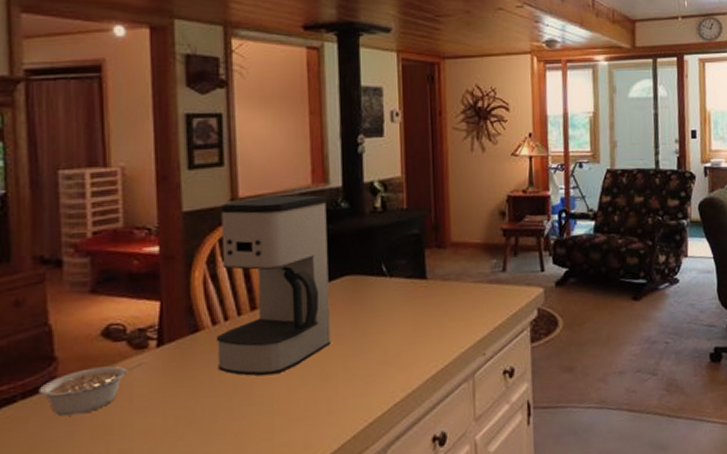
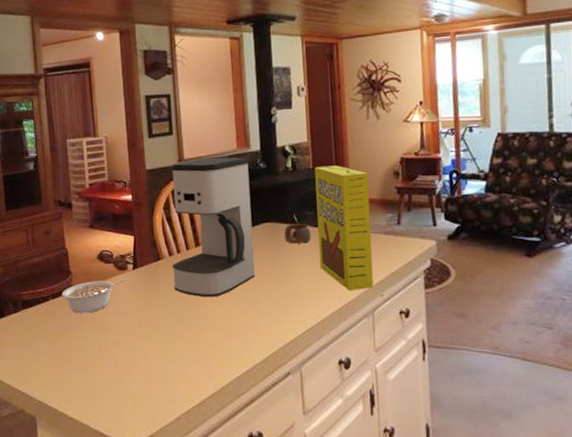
cup: none [370,275,403,300] -> present [284,223,311,244]
cereal box: none [409,204,475,352] -> present [314,165,374,290]

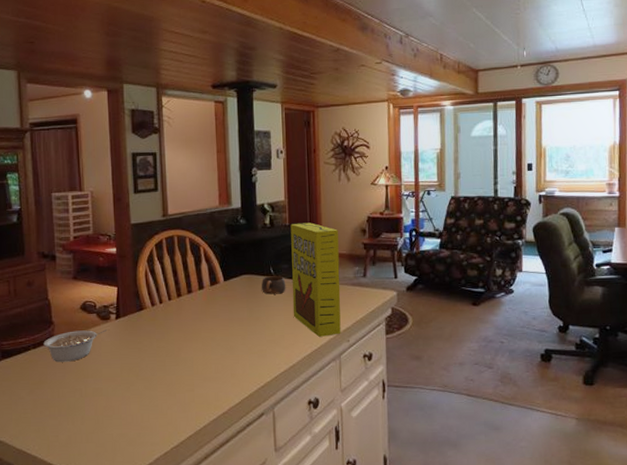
coffee maker: present [172,157,255,297] -> none [154,213,233,345]

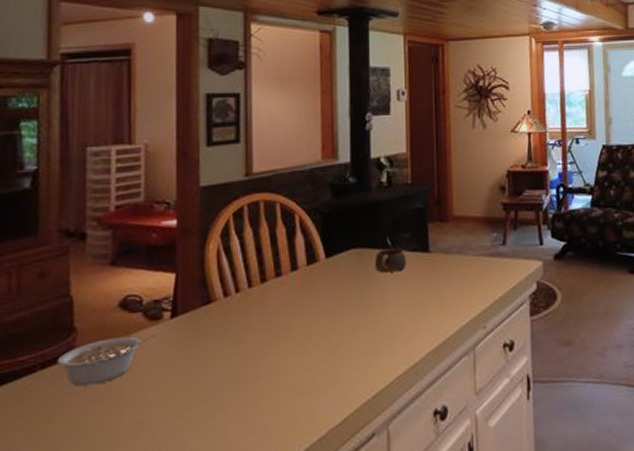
cereal box: present [290,222,341,337] -> none [413,179,476,325]

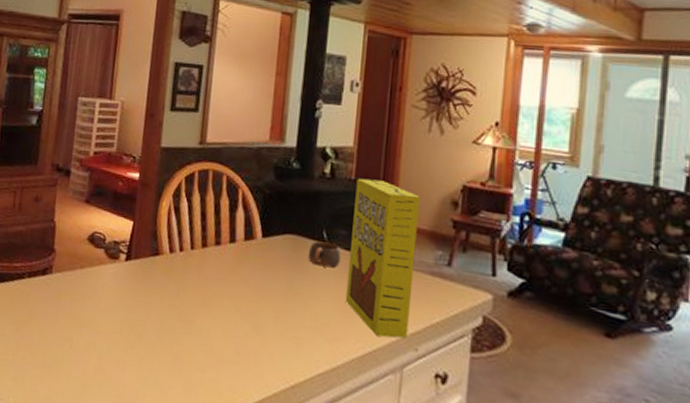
legume: present [57,334,158,387] -> none [39,265,114,303]
cereal box: none [413,179,476,325] -> present [345,178,420,339]

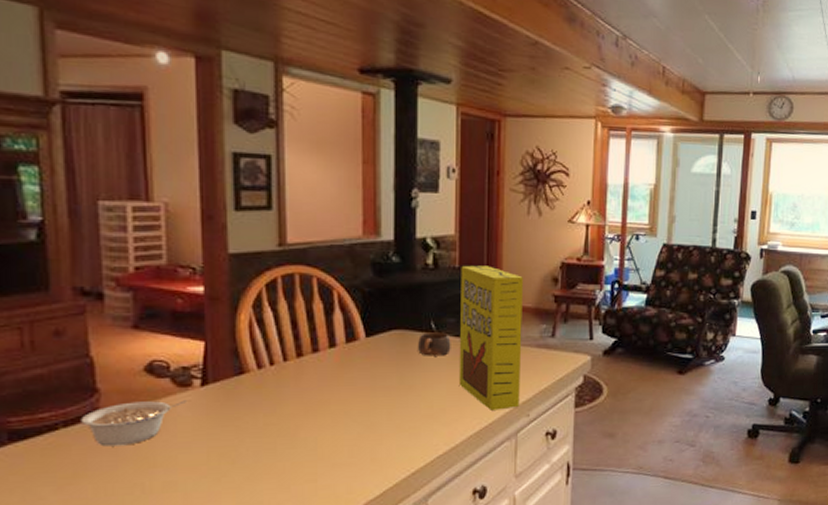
legume: none [39,265,114,303] -> present [81,400,188,447]

